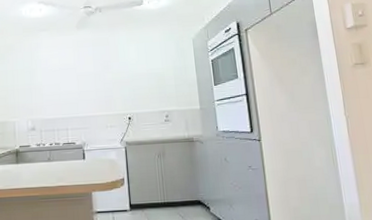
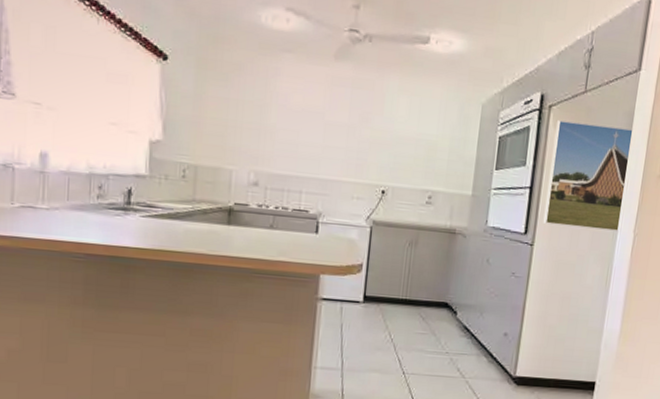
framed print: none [254,34,330,121] -> present [543,120,632,231]

